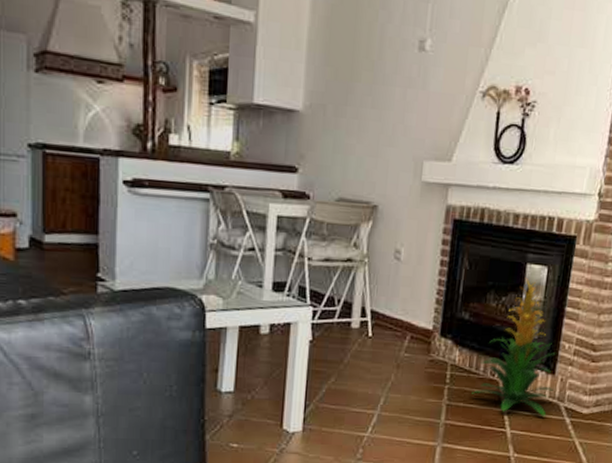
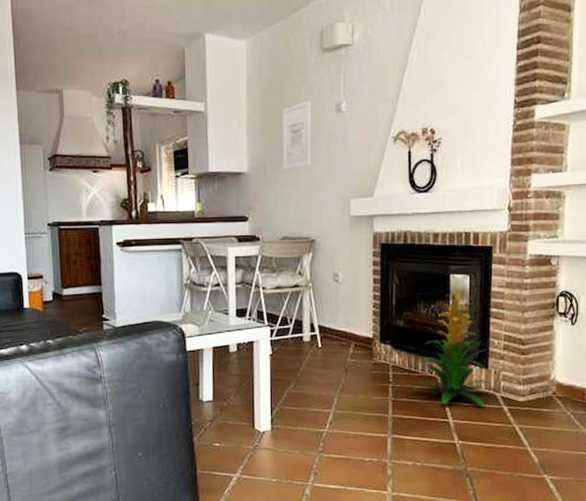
wall art: none [347,30,389,115] -> present [282,100,311,170]

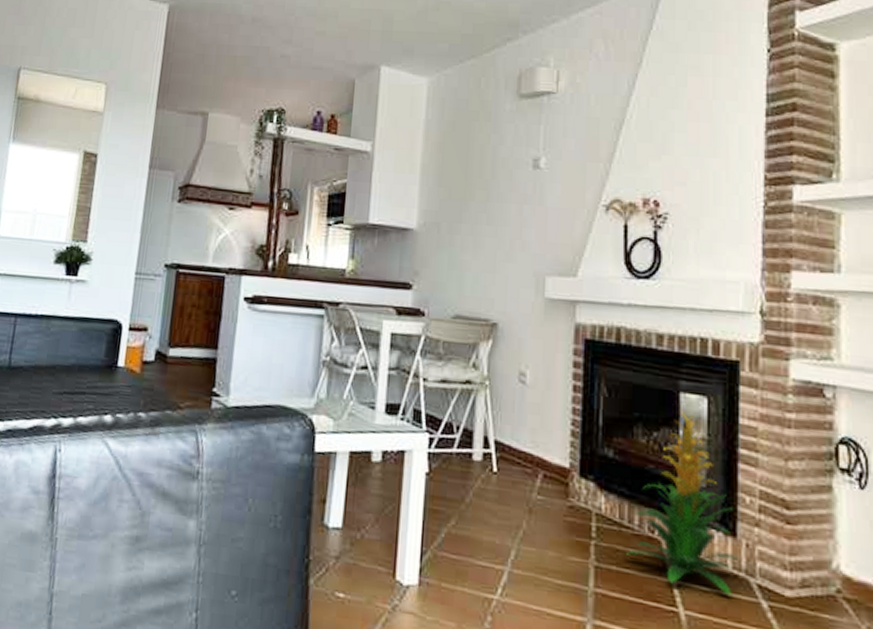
wall art: present [282,100,311,170] -> none [461,151,502,231]

